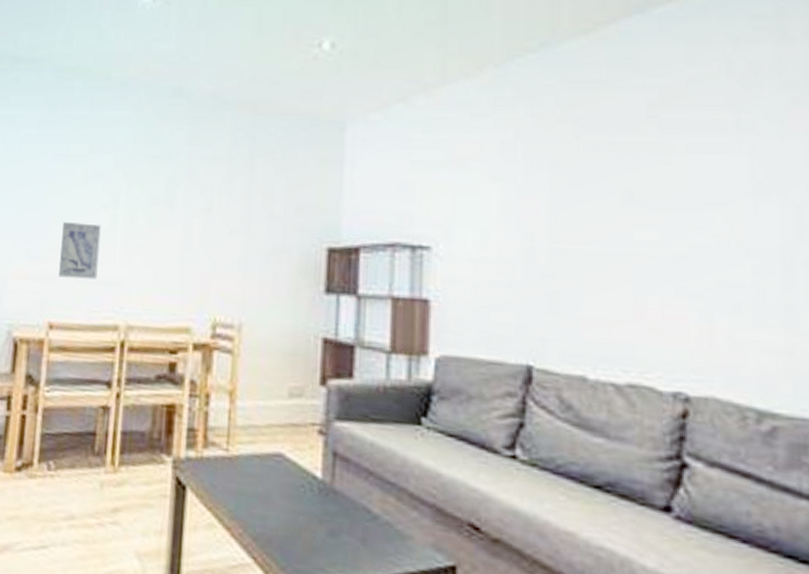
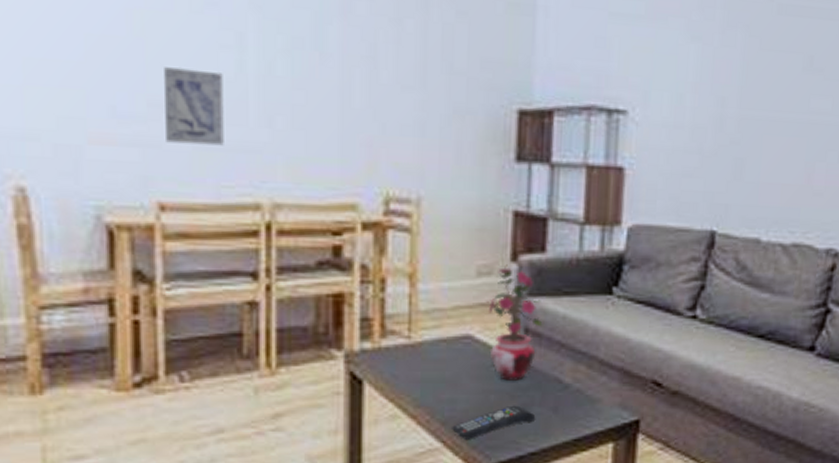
remote control: none [262,529,344,560] -> present [452,405,536,439]
potted plant: none [297,388,351,505] -> present [486,264,543,381]

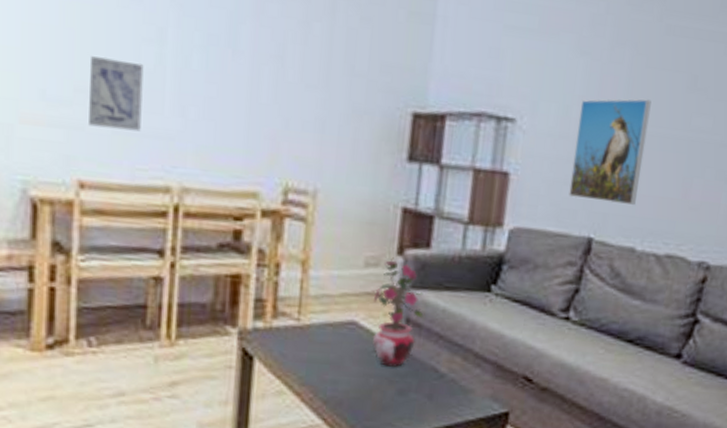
remote control: present [452,405,536,439] -> none [333,389,412,419]
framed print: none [688,82,767,194] -> present [569,99,651,205]

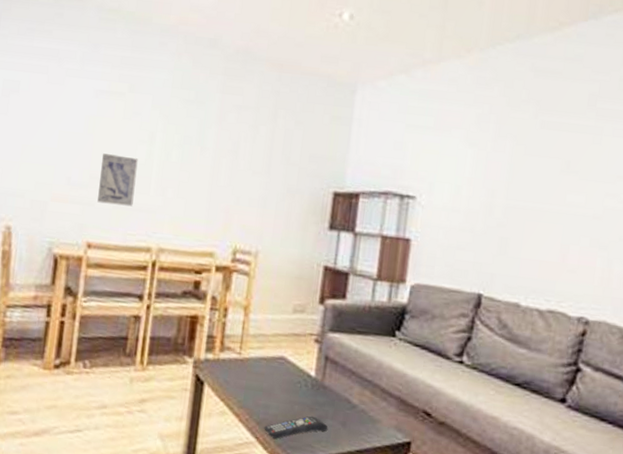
remote control: none [333,389,412,419] -> present [264,416,328,439]
potted plant: present [372,257,424,367] -> none [297,306,339,397]
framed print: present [569,99,651,205] -> none [461,180,530,267]

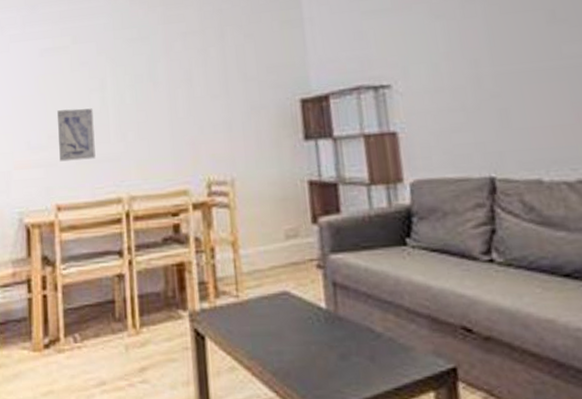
remote control: present [264,416,328,439] -> none [281,355,356,389]

